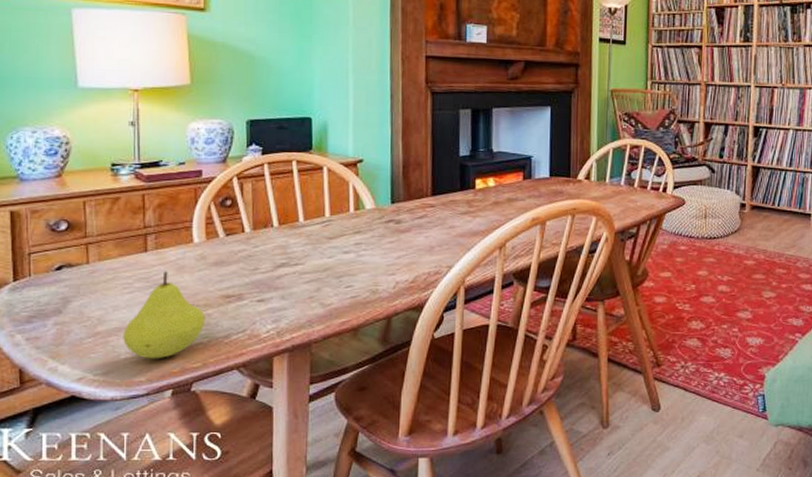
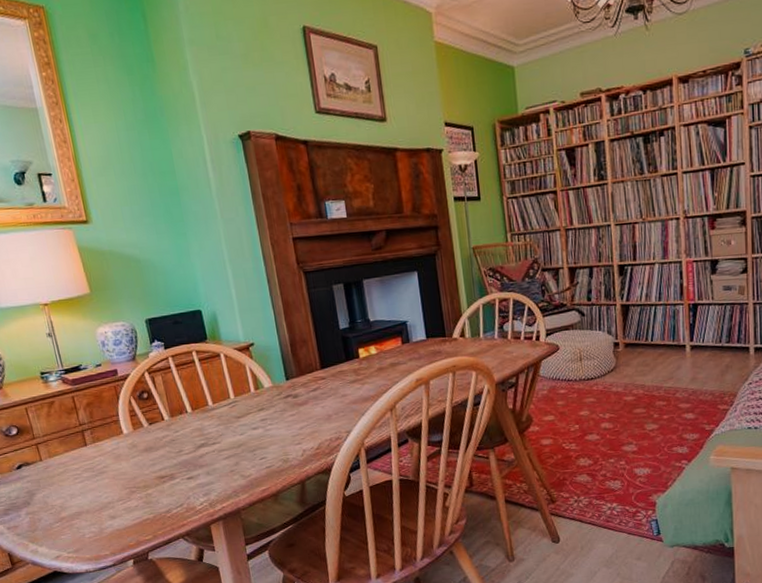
fruit: present [123,271,206,359] -> none [83,460,148,536]

